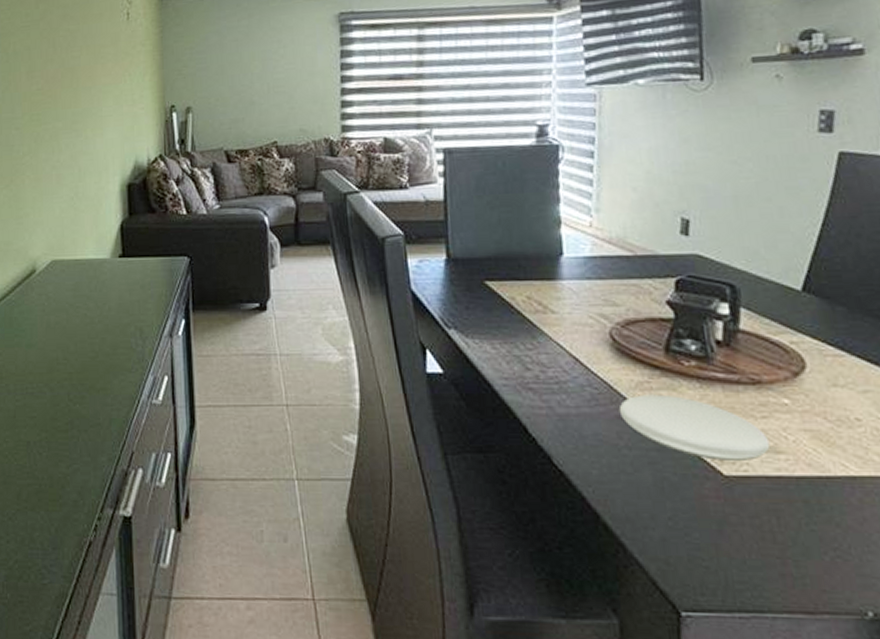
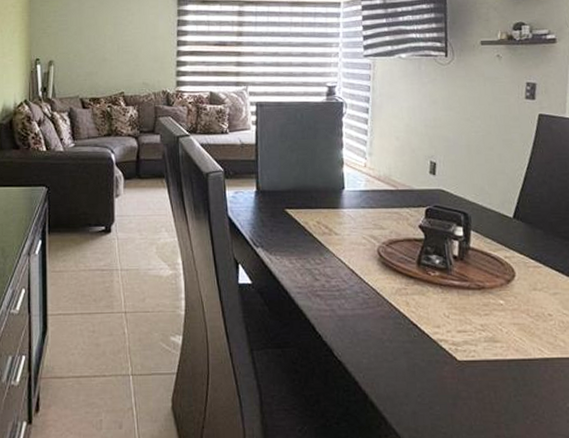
plate: present [618,394,771,462] -> none [383,298,490,350]

